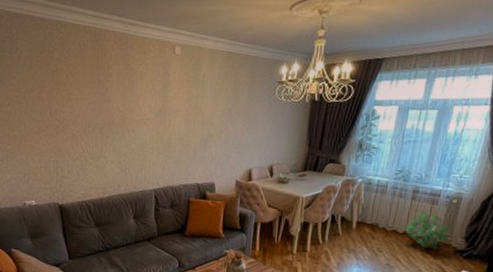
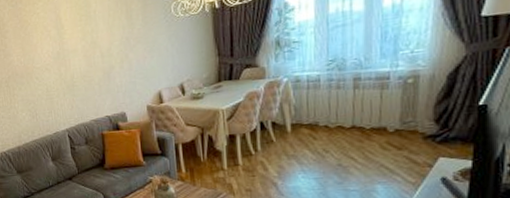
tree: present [404,212,451,249] -> none [350,99,412,141]

